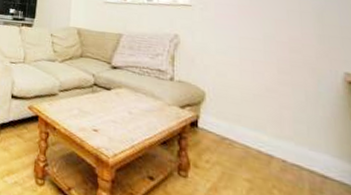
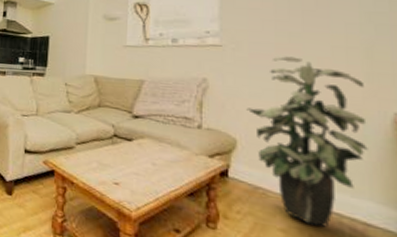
indoor plant: none [214,17,323,178] -> present [246,56,368,227]

